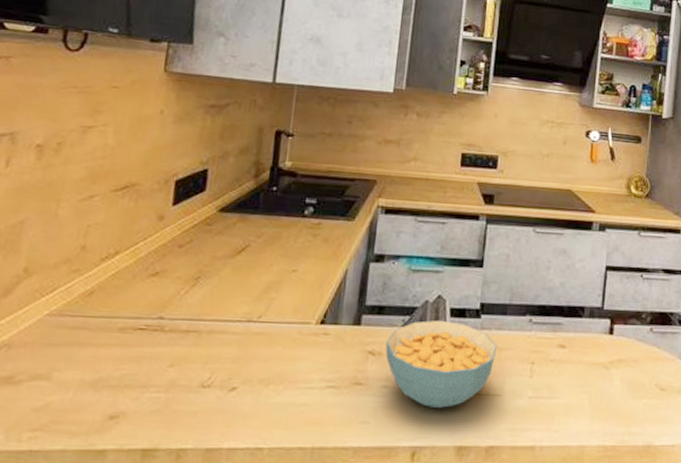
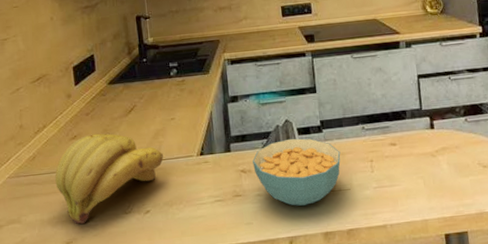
banana bunch: none [113,273,272,393] -> present [55,133,163,224]

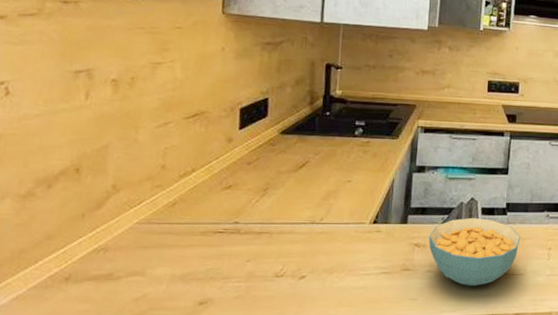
banana bunch: present [55,133,163,224] -> none [196,186,331,283]

